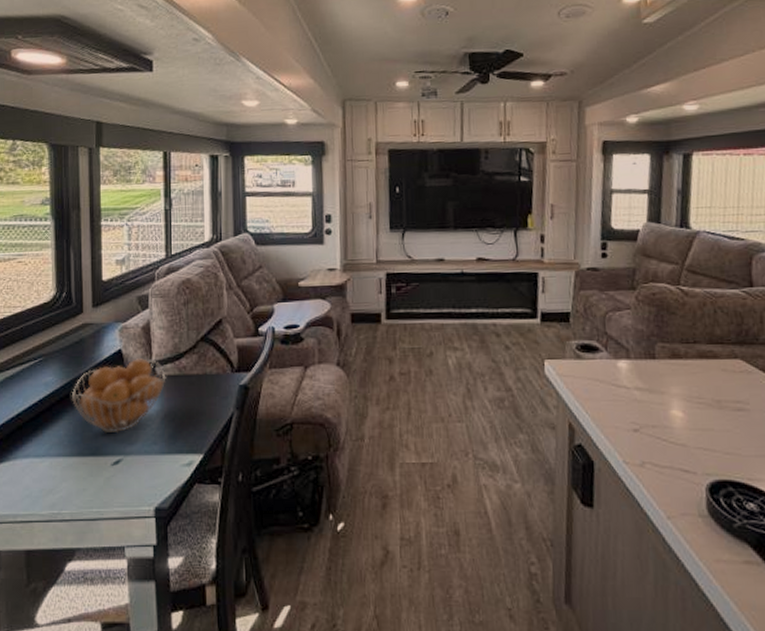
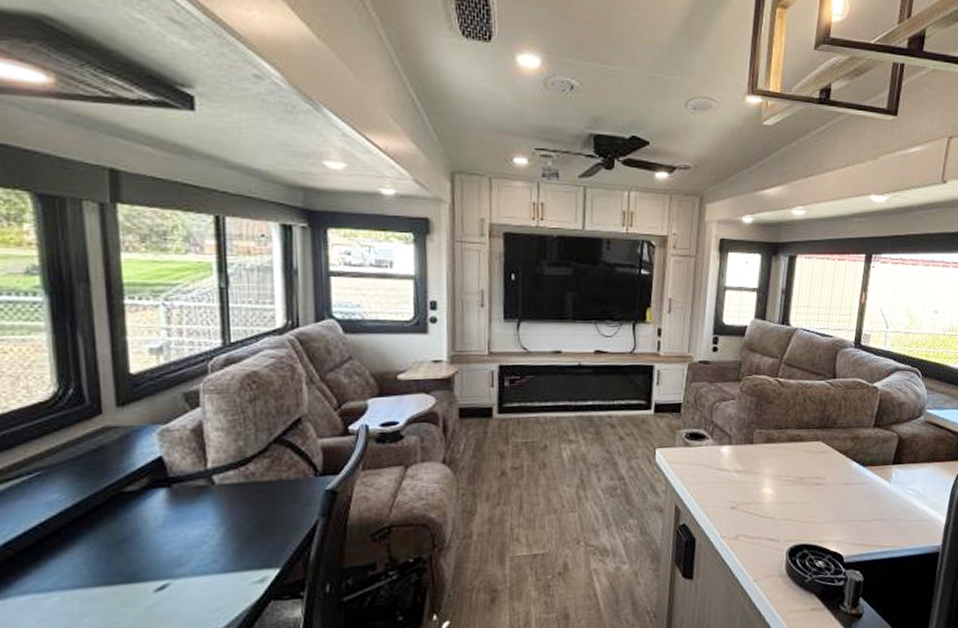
fruit basket: present [71,357,166,434] -> none [89,464,228,555]

